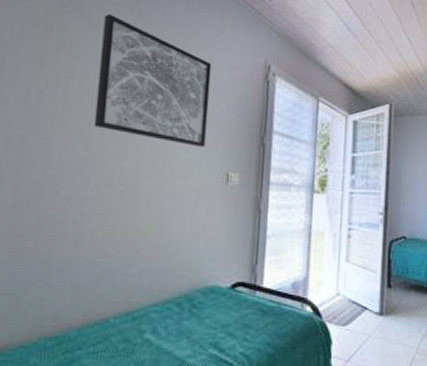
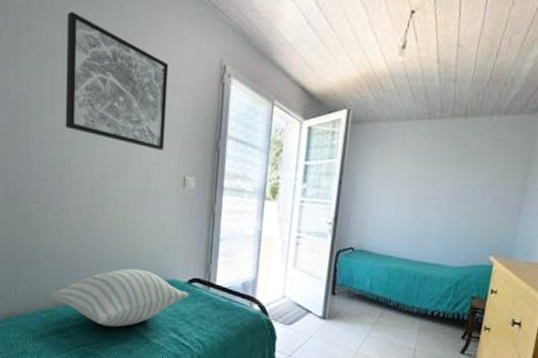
pillow: none [63,276,232,350] -> present [52,268,189,327]

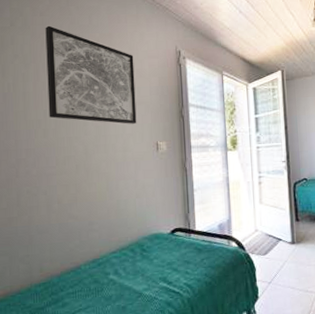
pillow: present [52,268,189,327] -> none [46,228,173,288]

